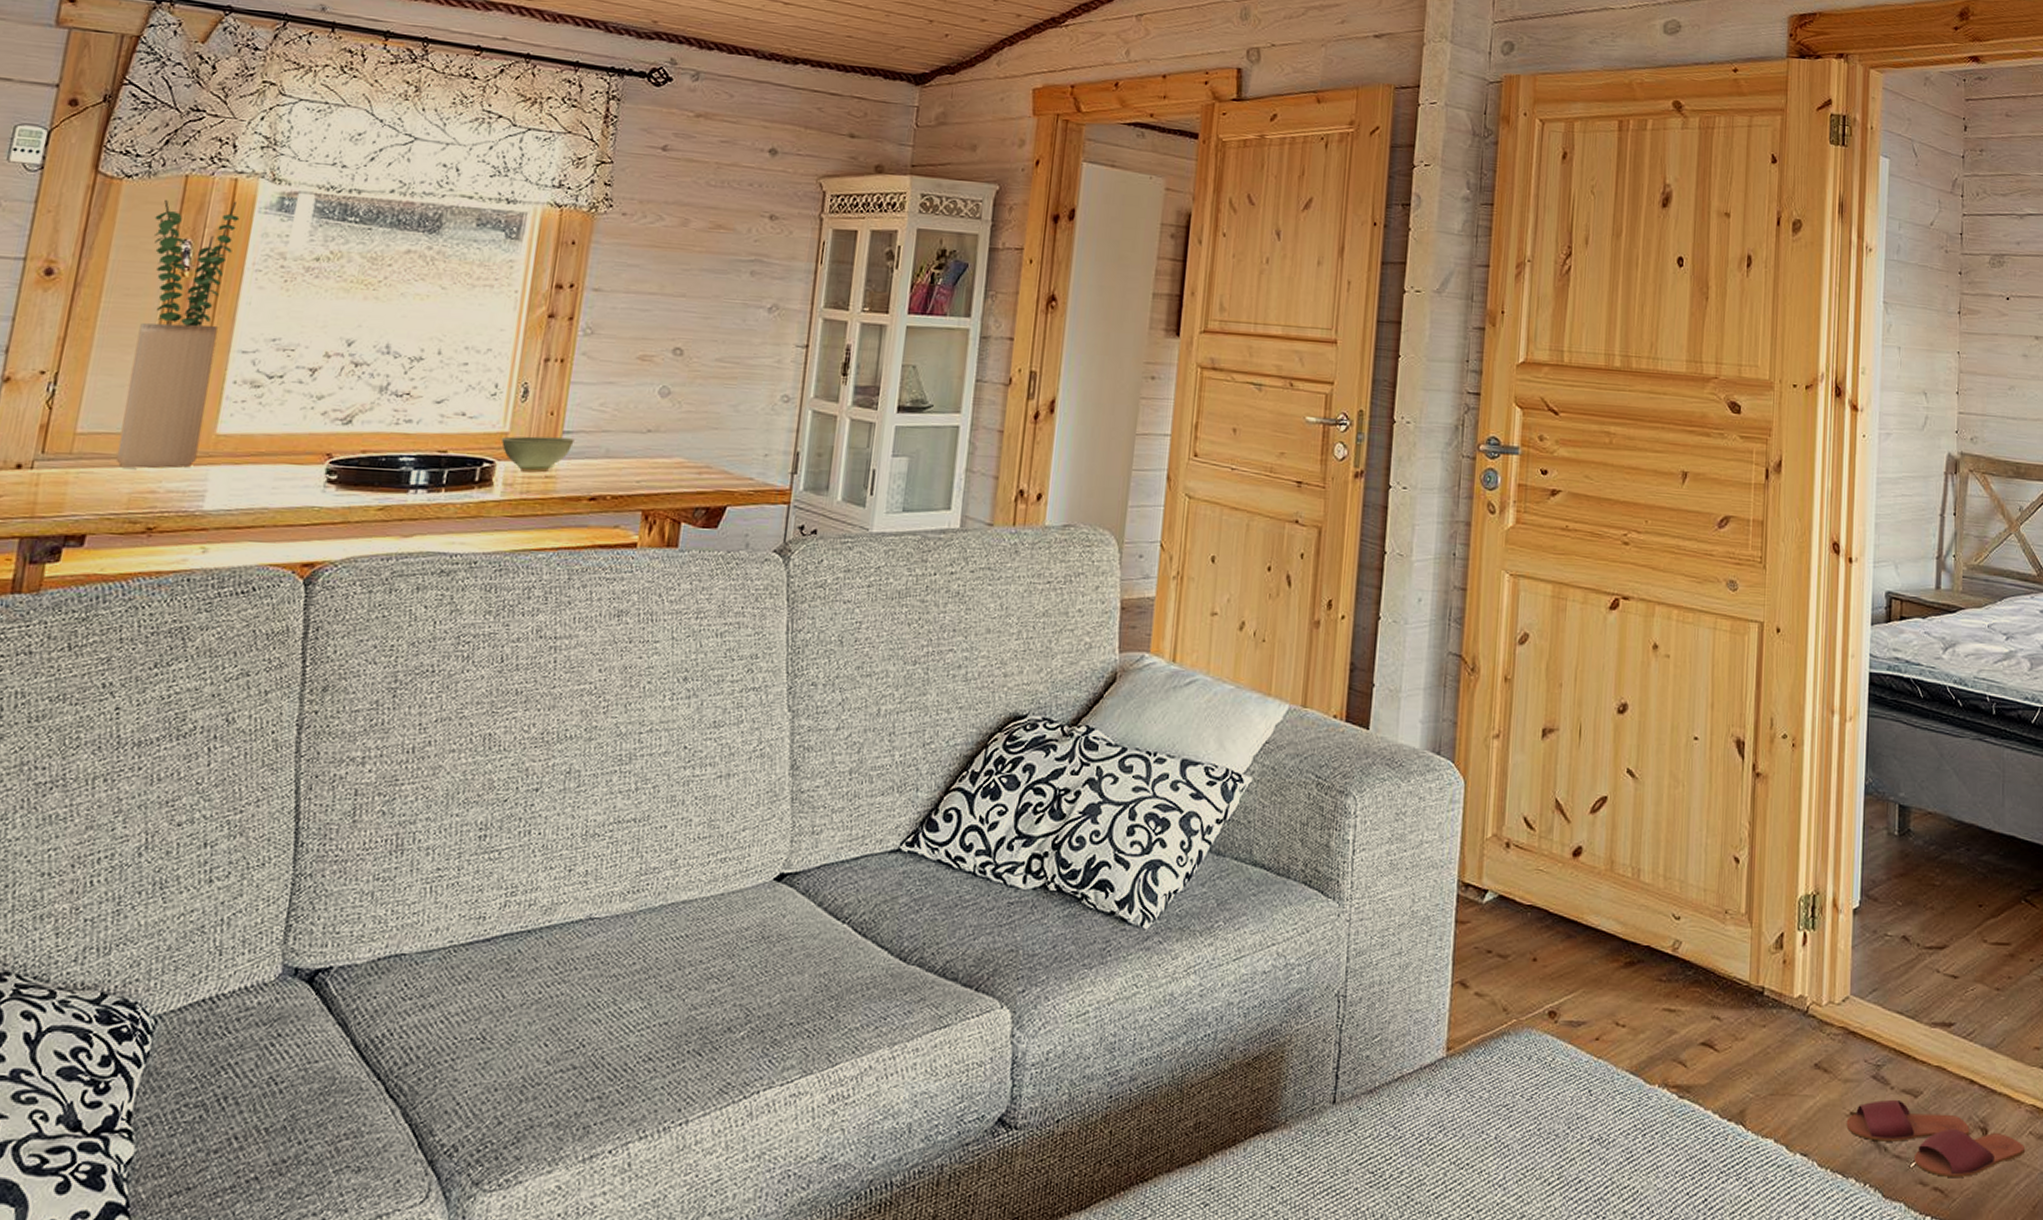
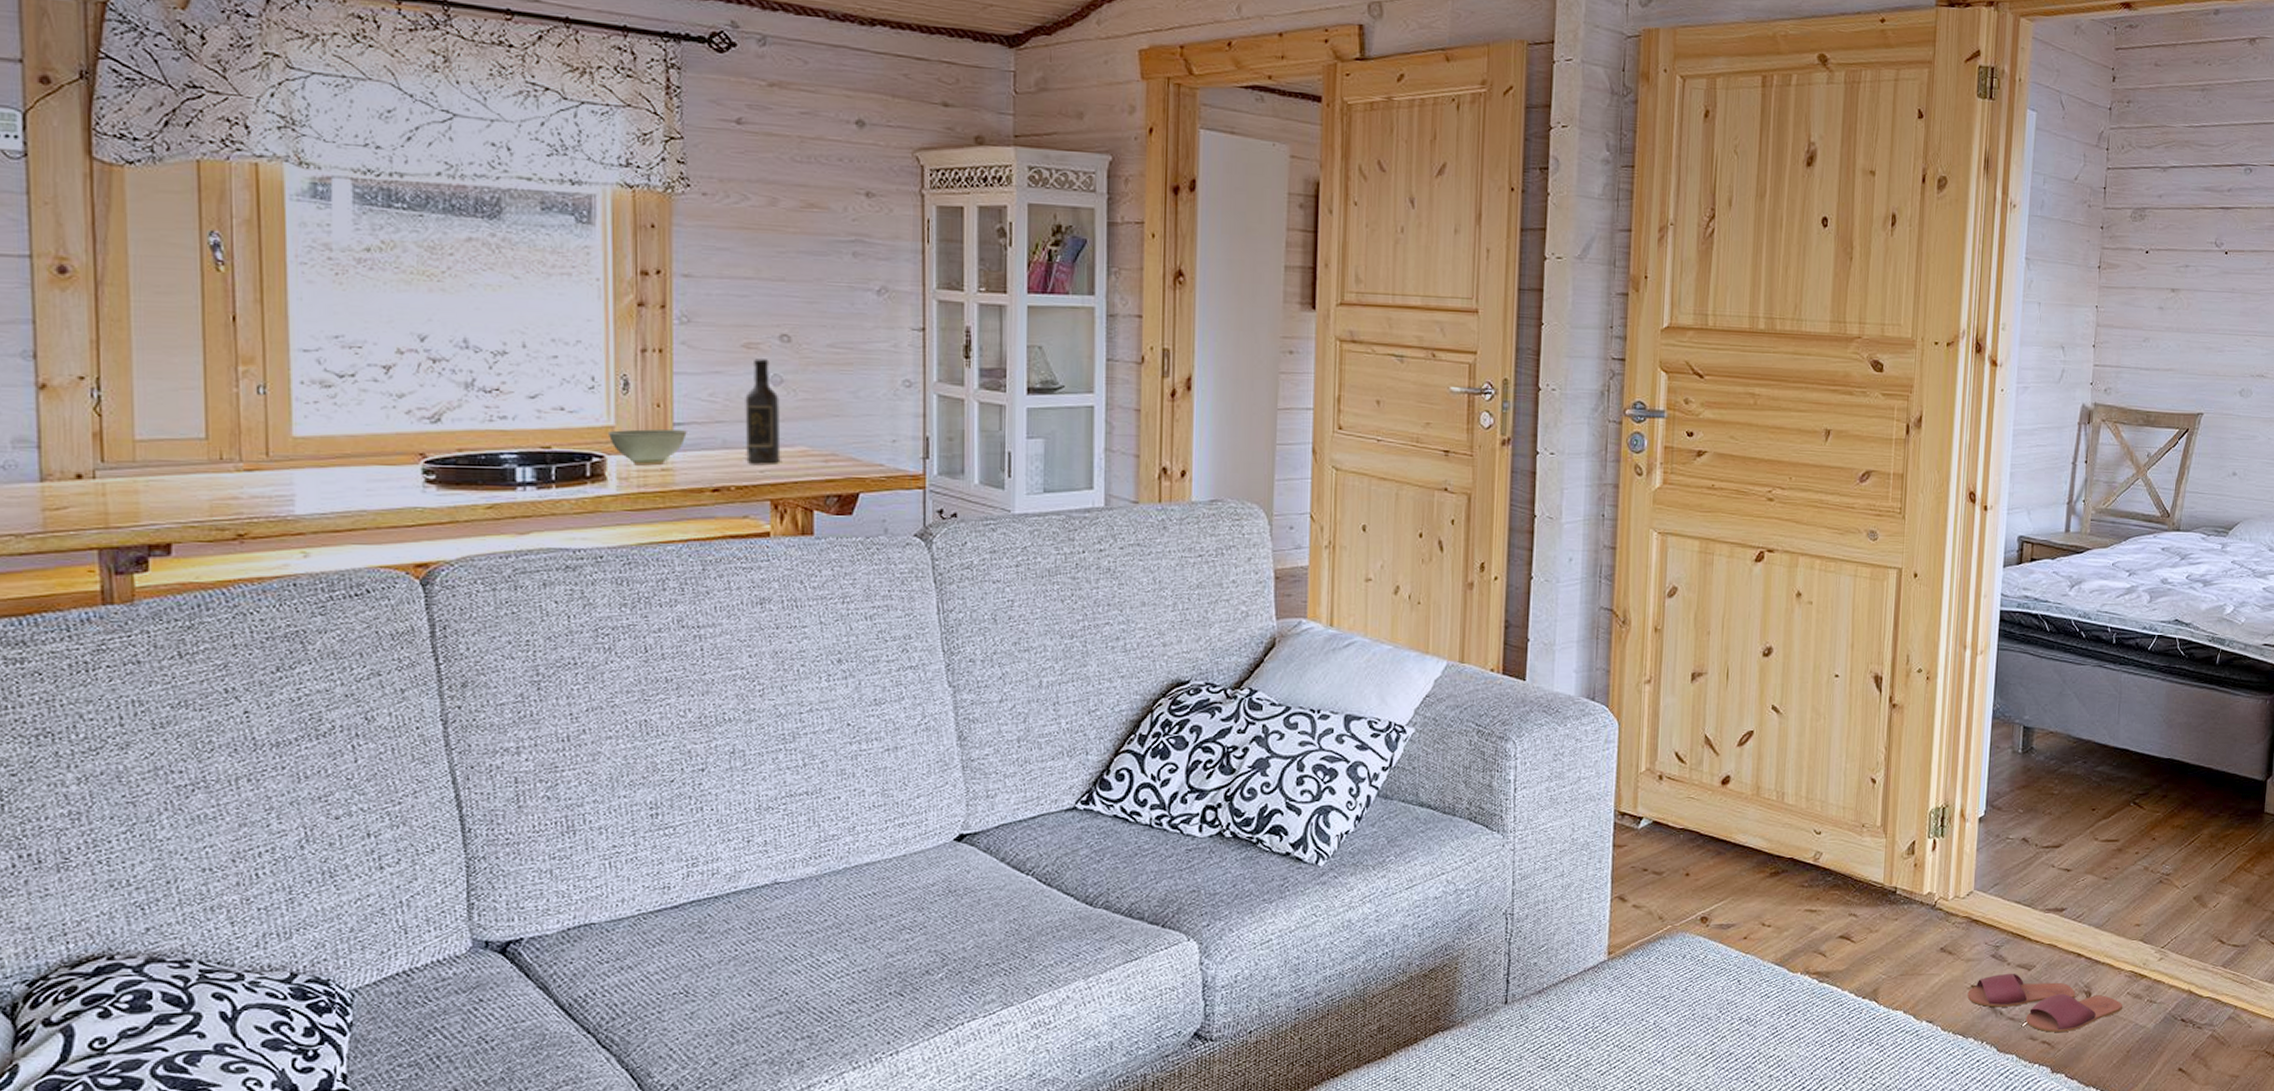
vase: present [115,200,240,469] -> none [171,188,276,475]
wine bottle: none [625,371,665,476] -> present [745,359,781,466]

